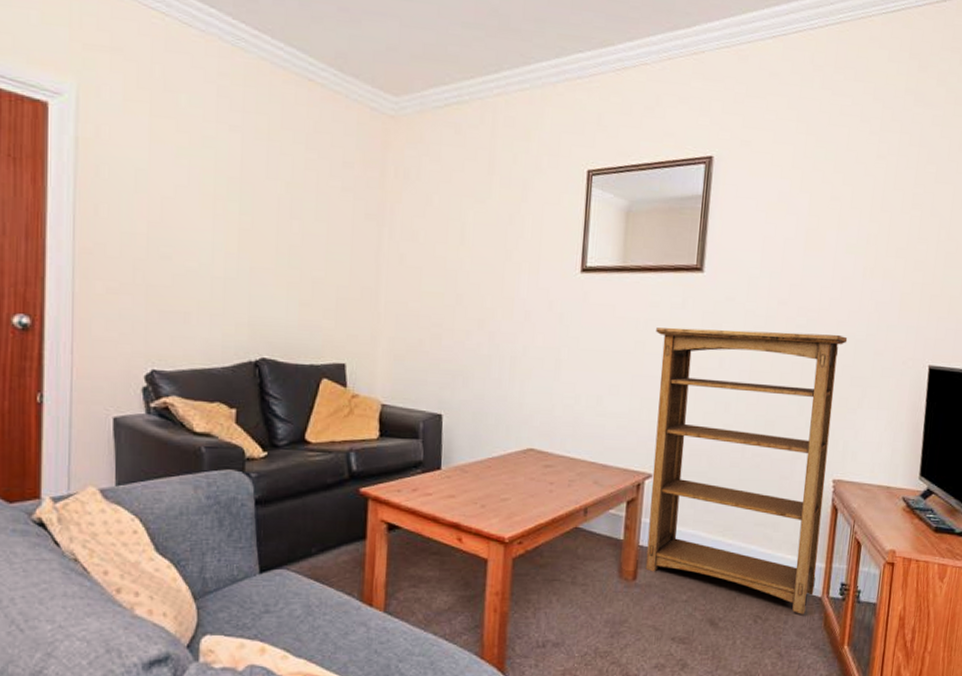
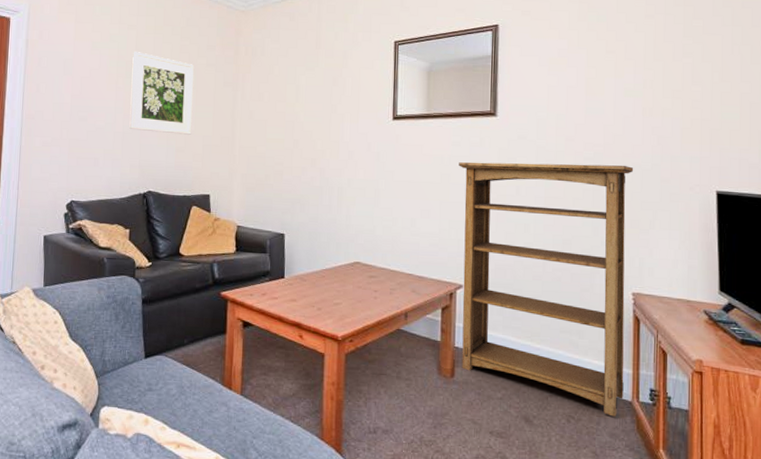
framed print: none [233,163,325,284] -> present [129,51,194,135]

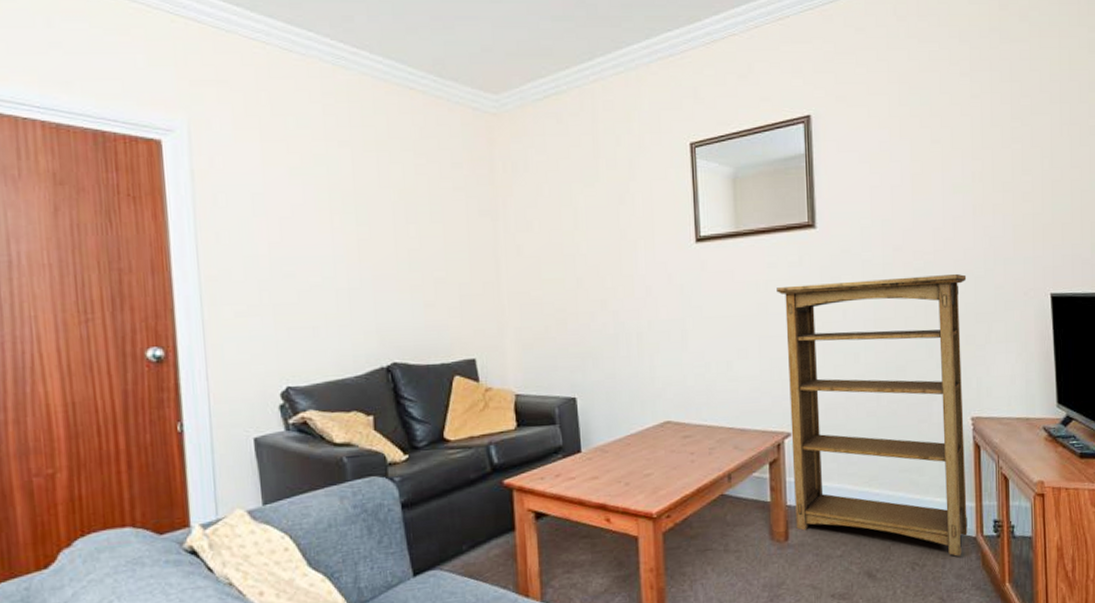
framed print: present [129,51,194,135] -> none [349,176,443,285]

